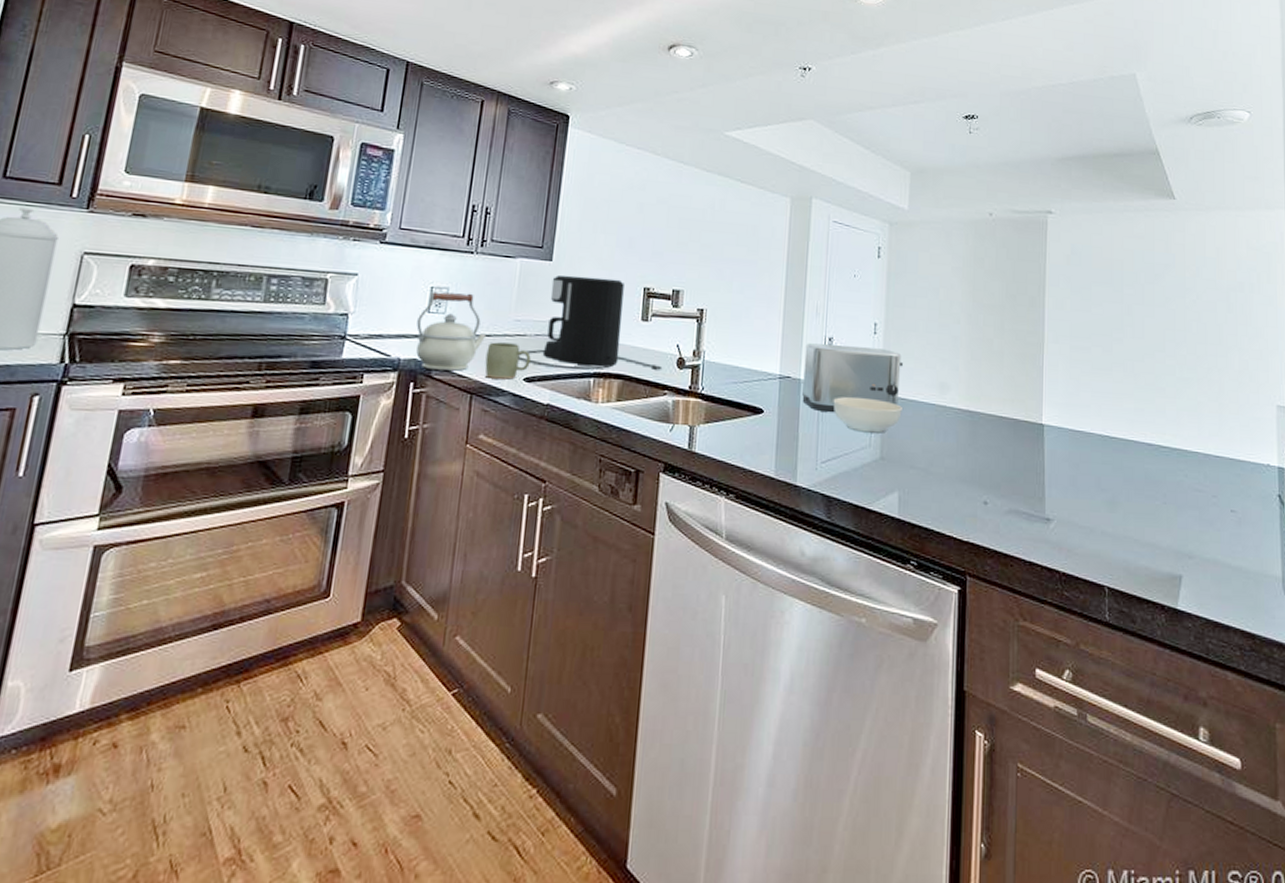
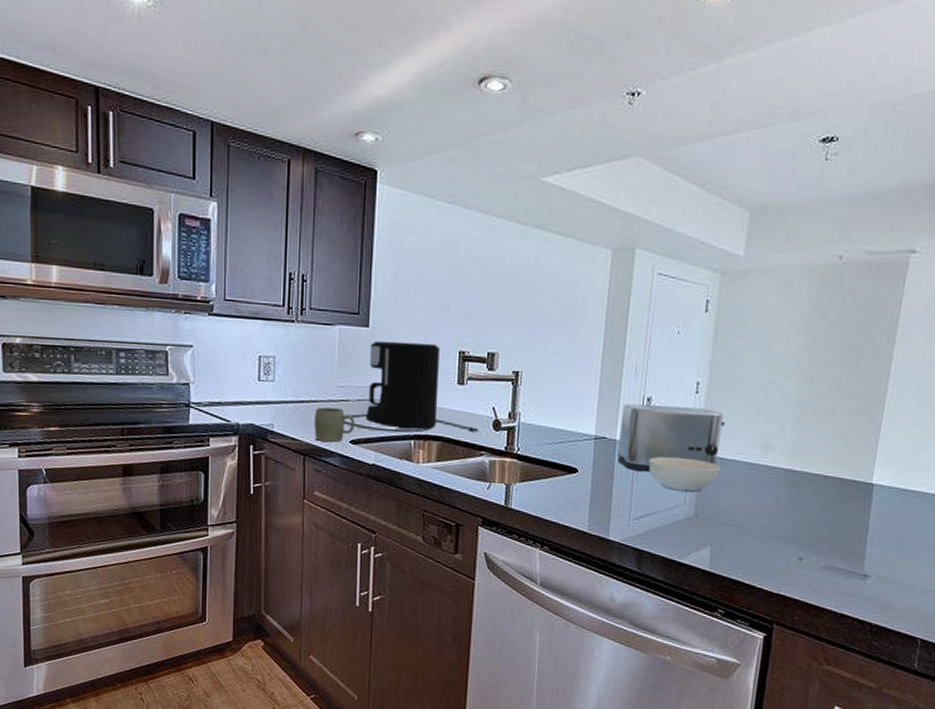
kettle: present [416,291,487,371] -> none [250,360,313,435]

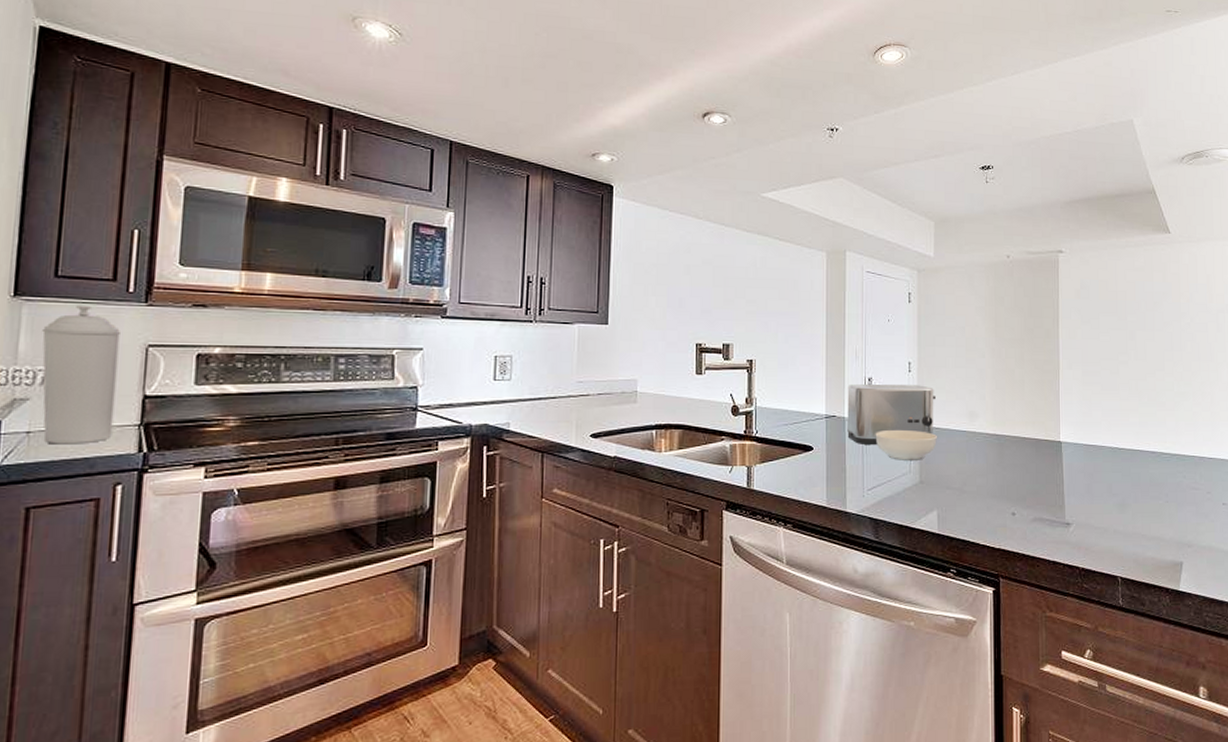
mug: present [314,407,355,442] -> none [553,403,595,437]
coffee maker: present [343,340,479,433] -> none [583,336,719,424]

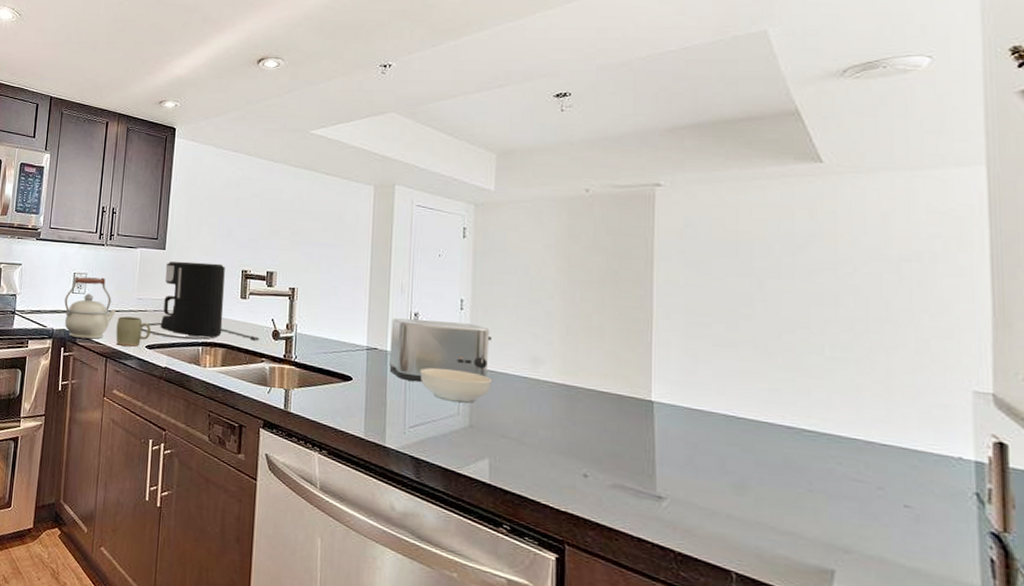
kettle: none [484,359,552,434] -> present [64,276,117,339]
mug: none [553,403,595,437] -> present [115,316,151,347]
coffee maker: none [583,336,719,424] -> present [141,261,260,341]

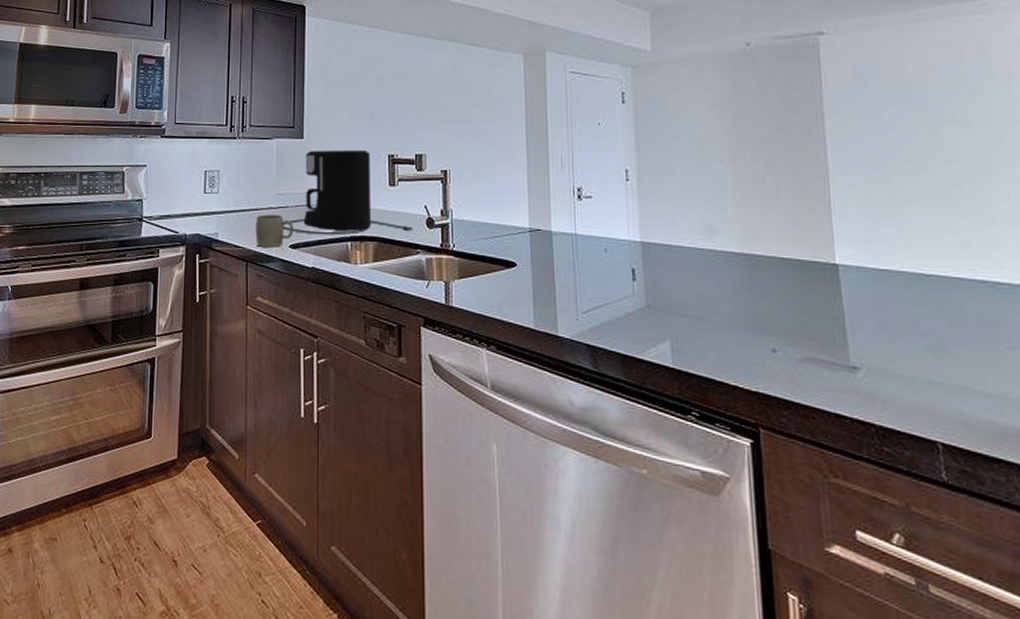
kettle: present [64,276,117,339] -> none [196,173,254,243]
toaster: present [389,318,491,383] -> none [553,194,661,263]
bowl: present [419,367,492,403] -> none [588,245,666,281]

